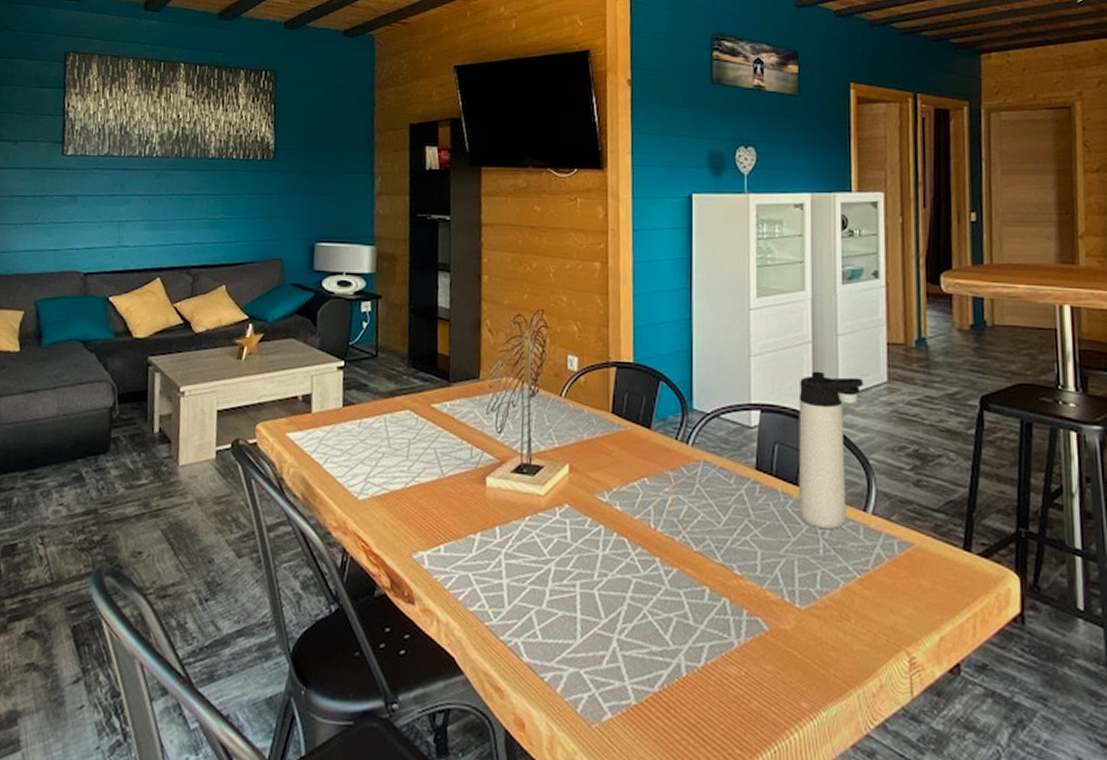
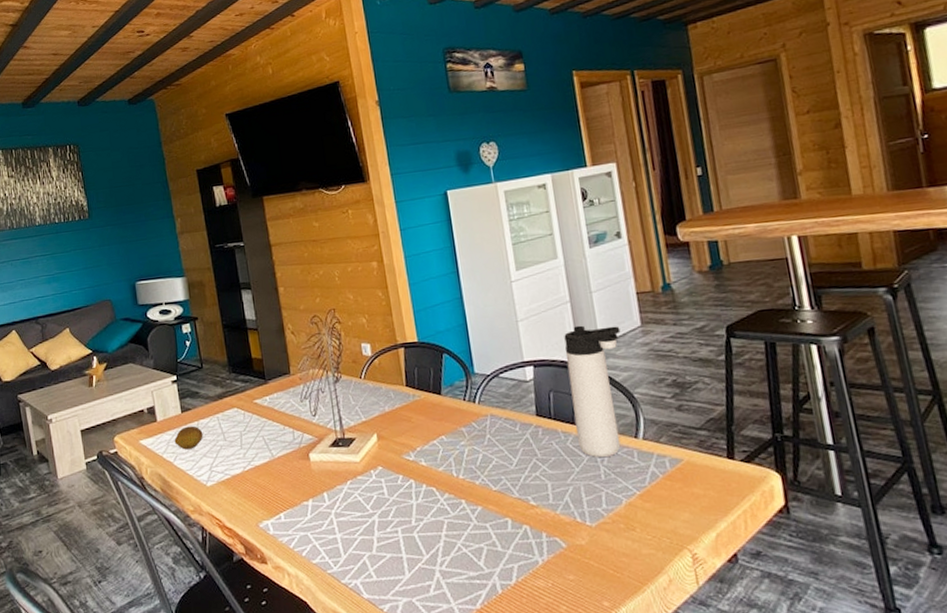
fruit: none [328,423,365,452] -> present [174,426,203,450]

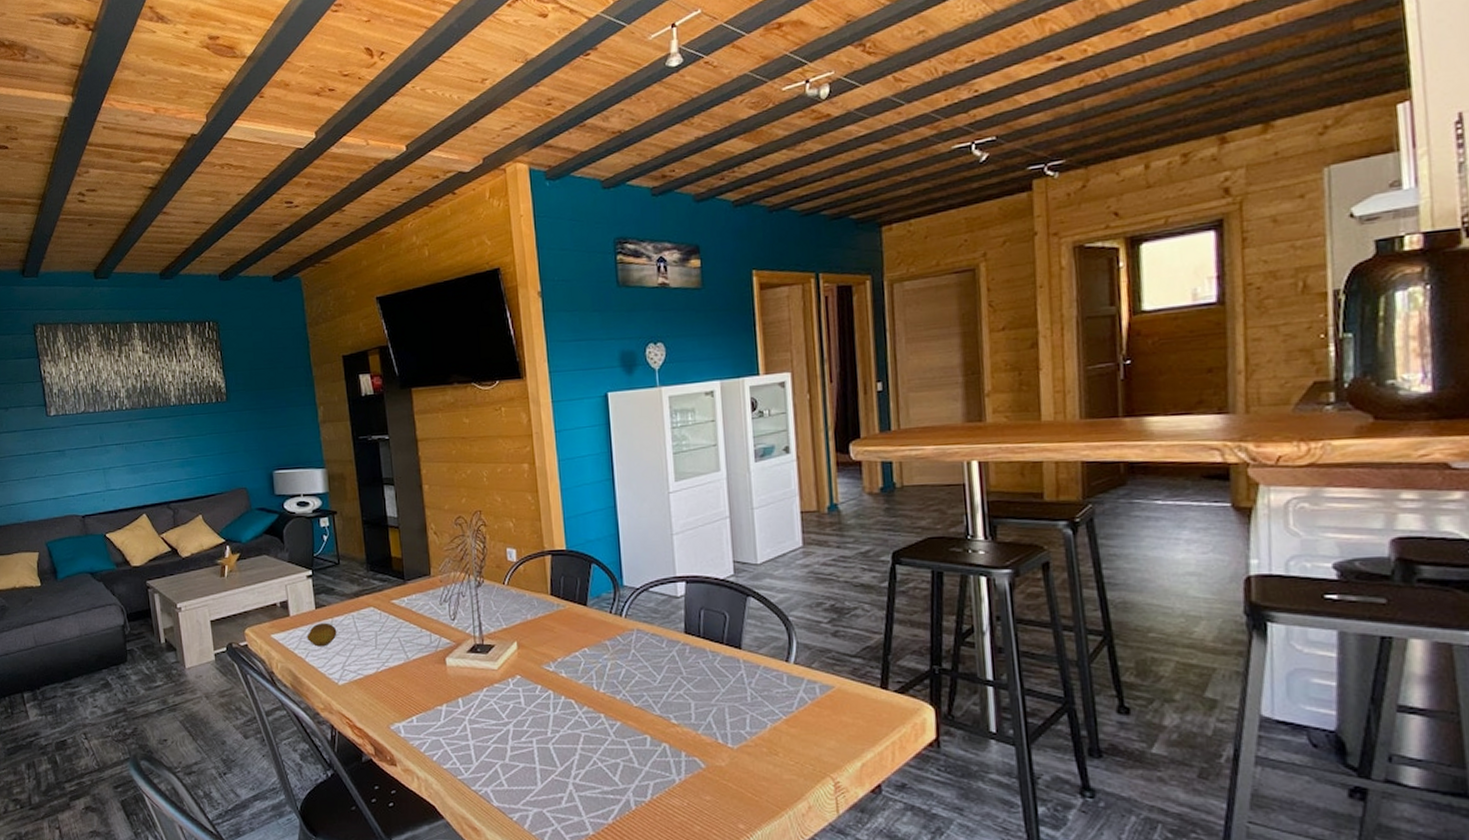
thermos bottle: present [564,325,621,458] -> none [720,542,780,680]

